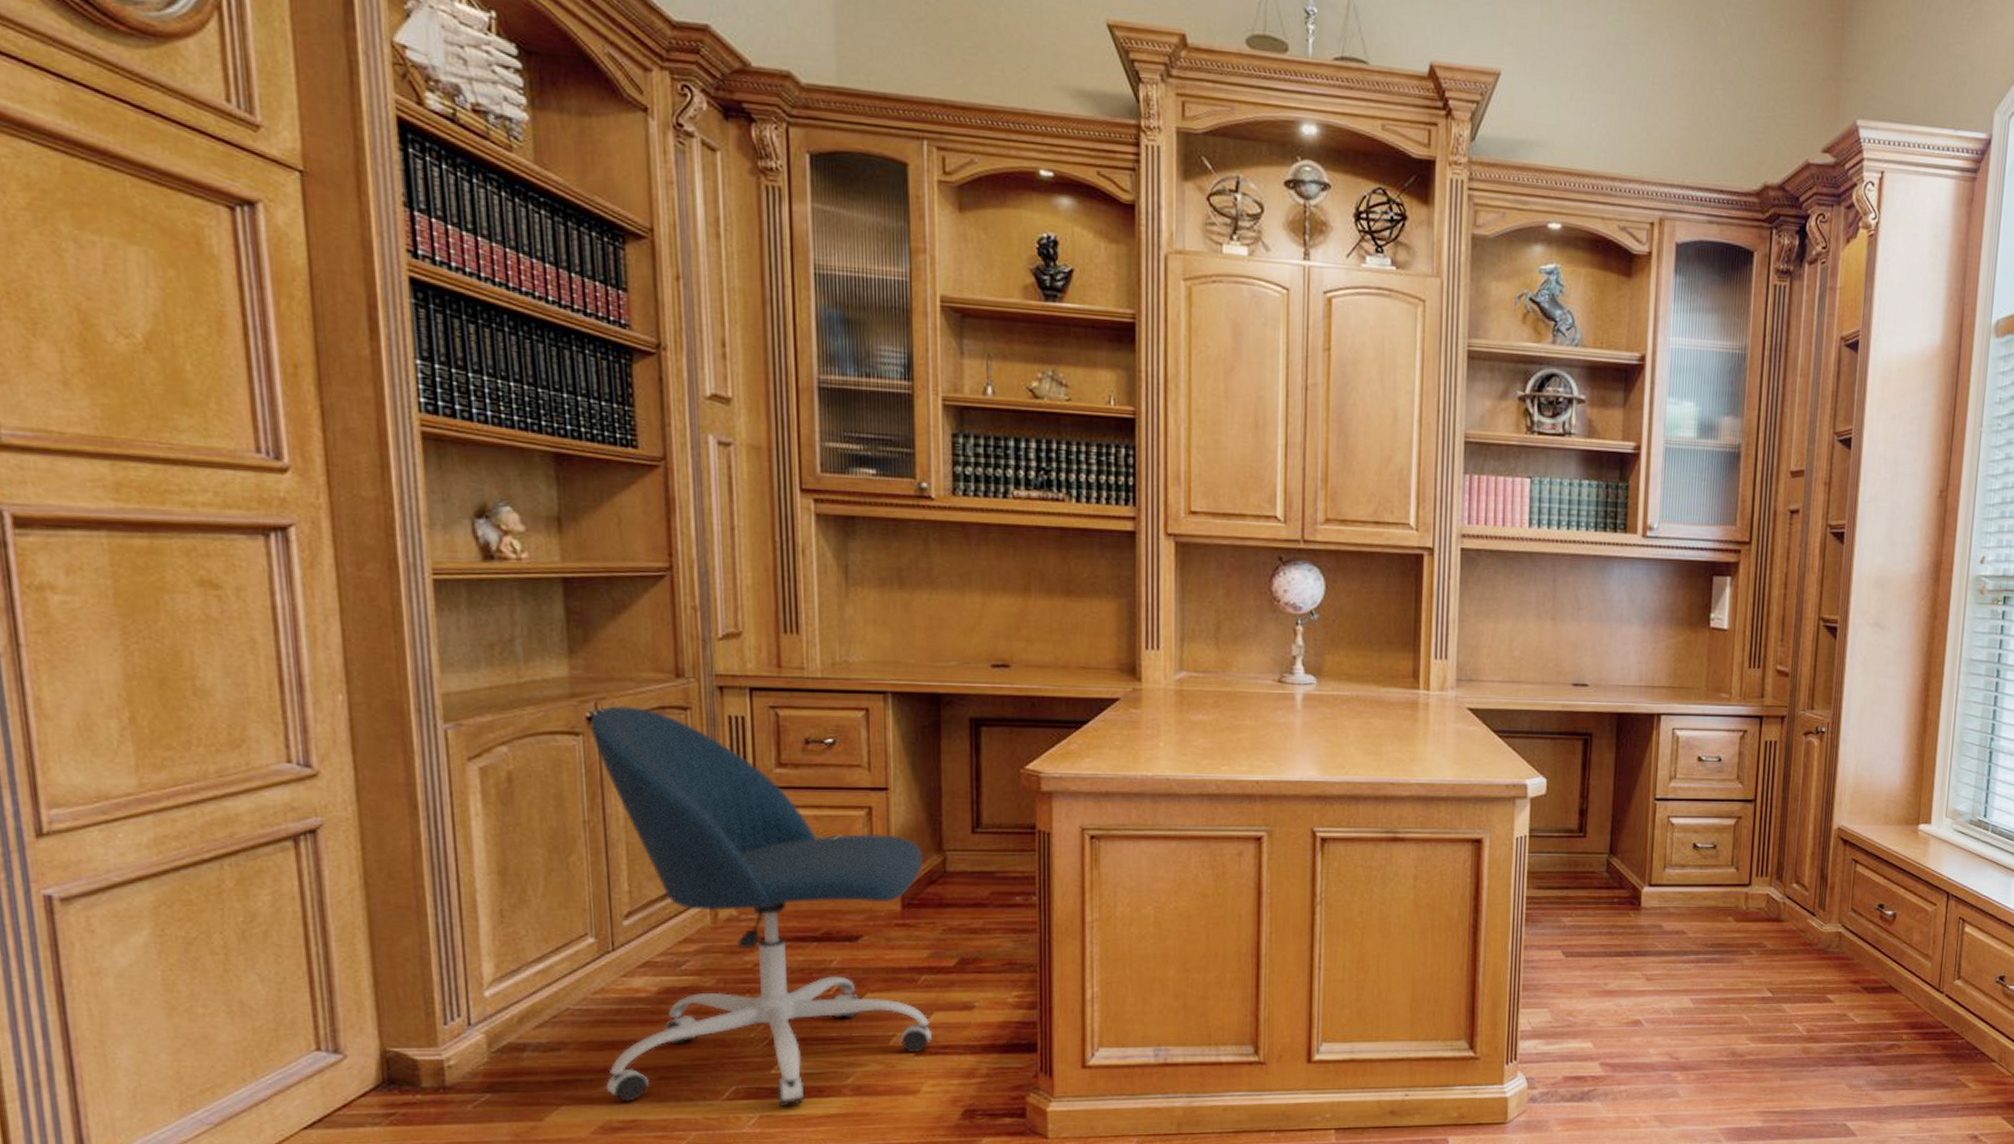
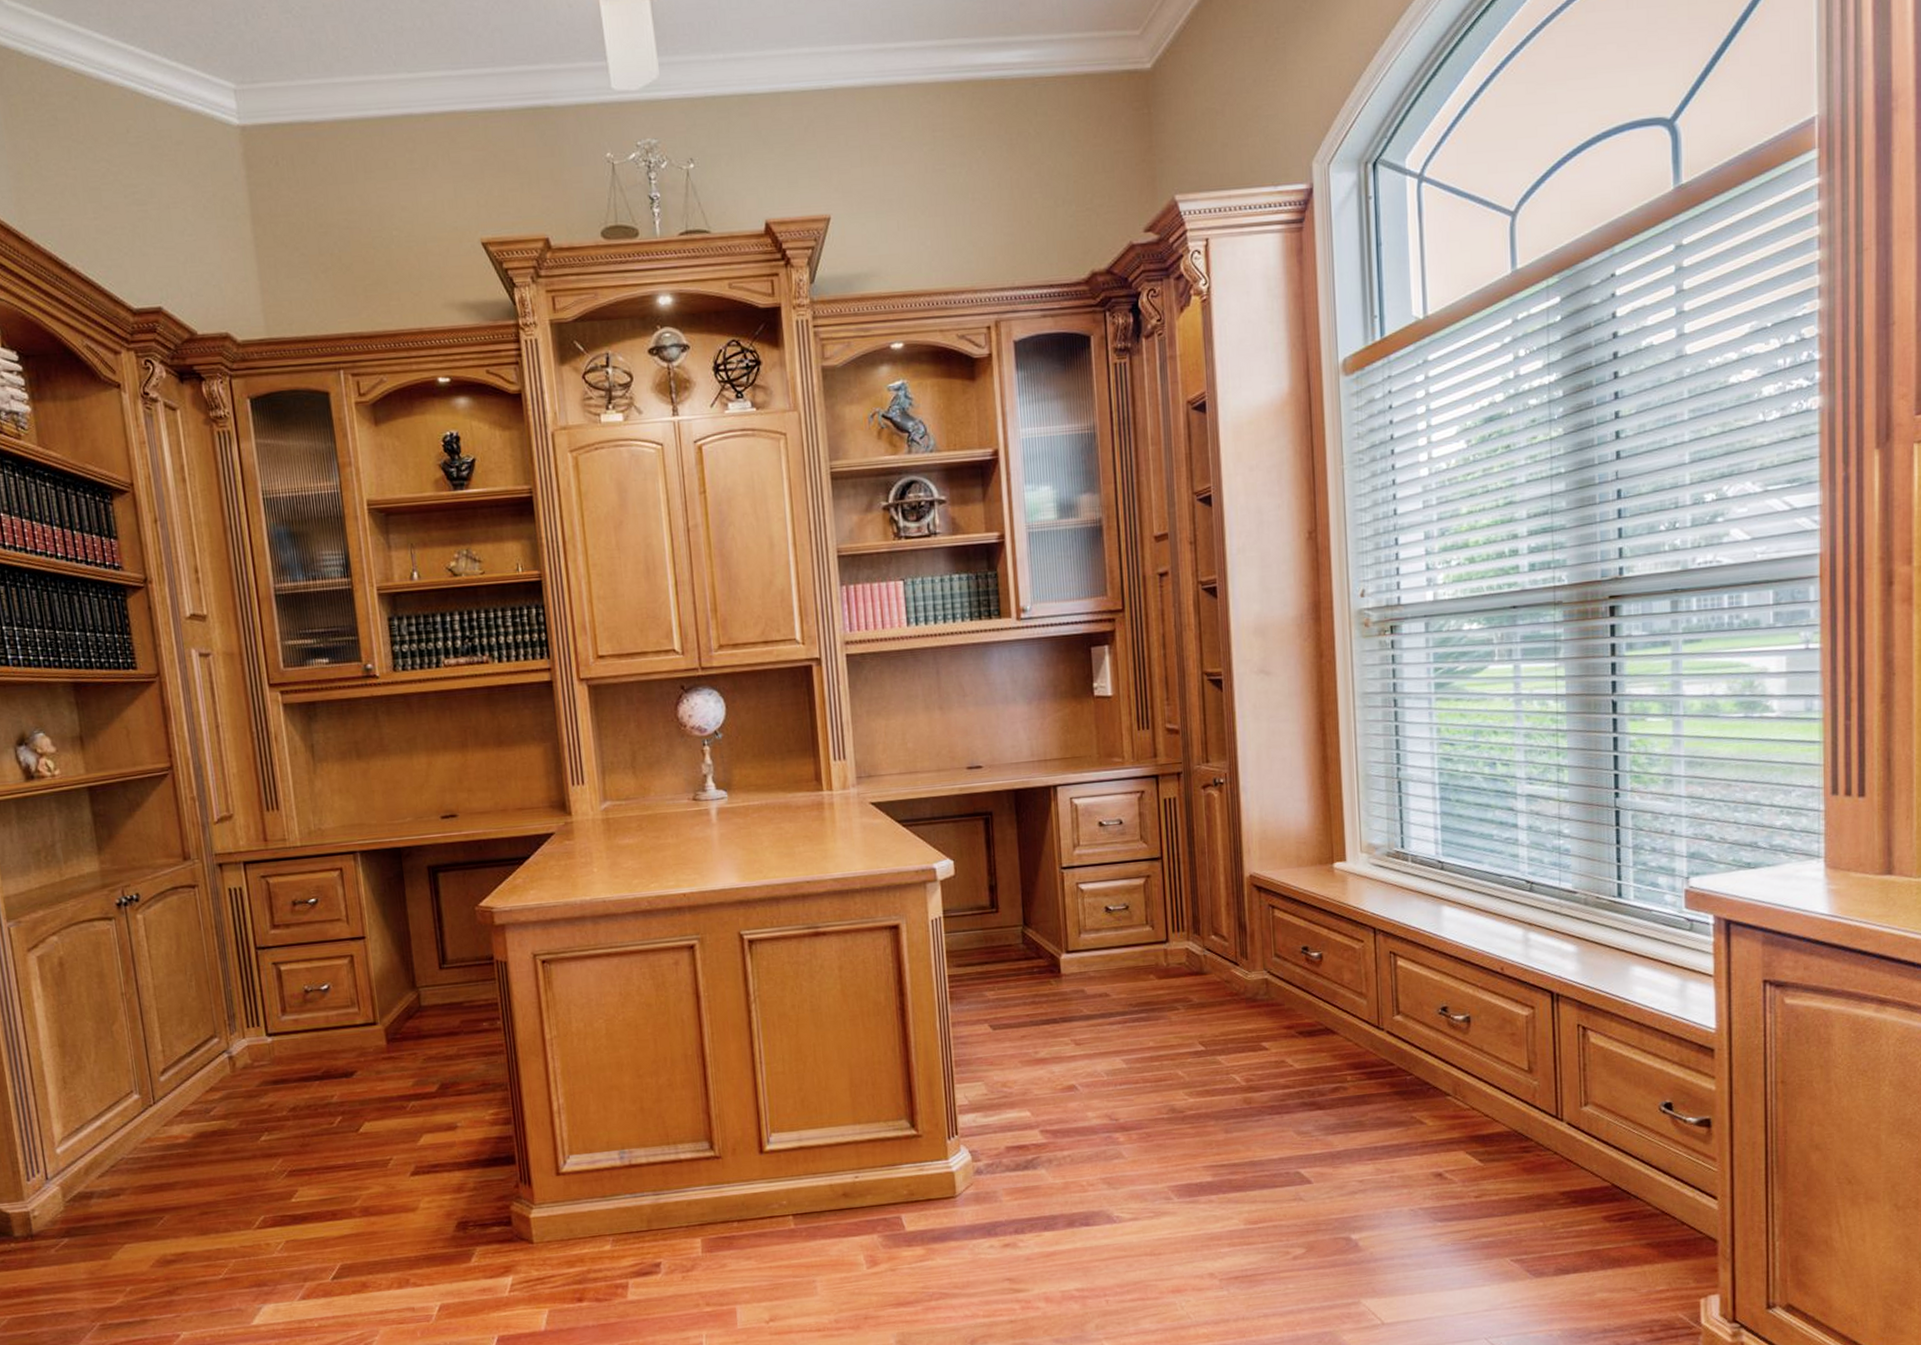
office chair: present [590,706,933,1107] -> none [119,890,424,1237]

